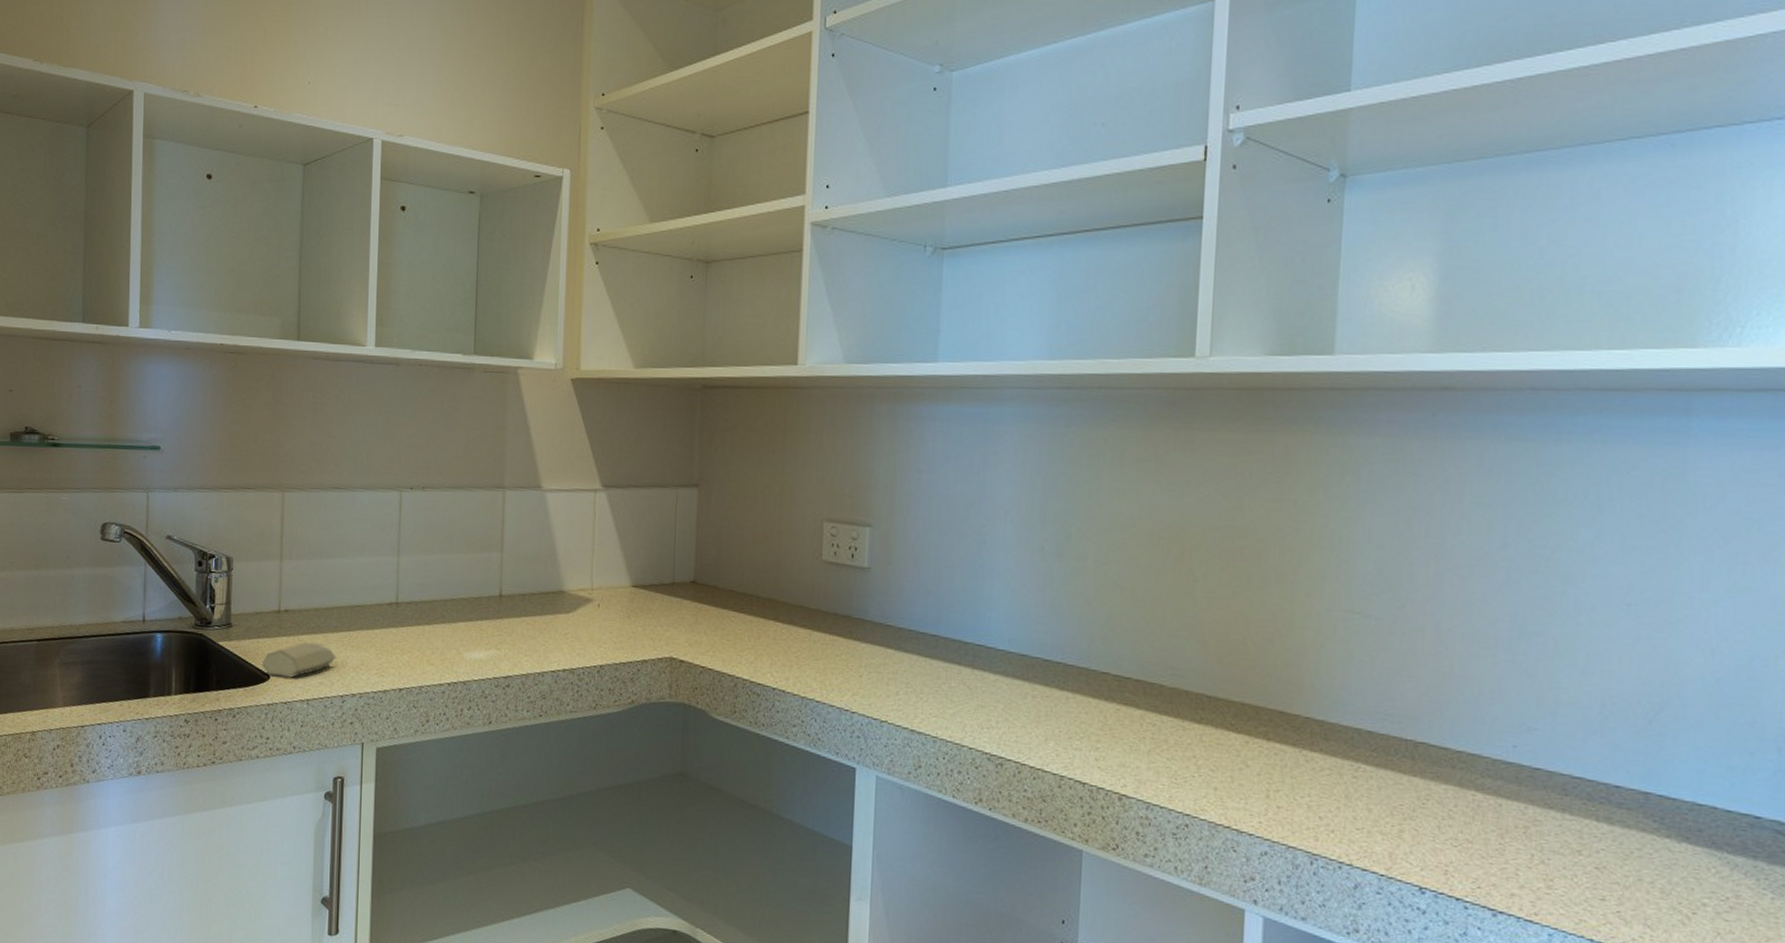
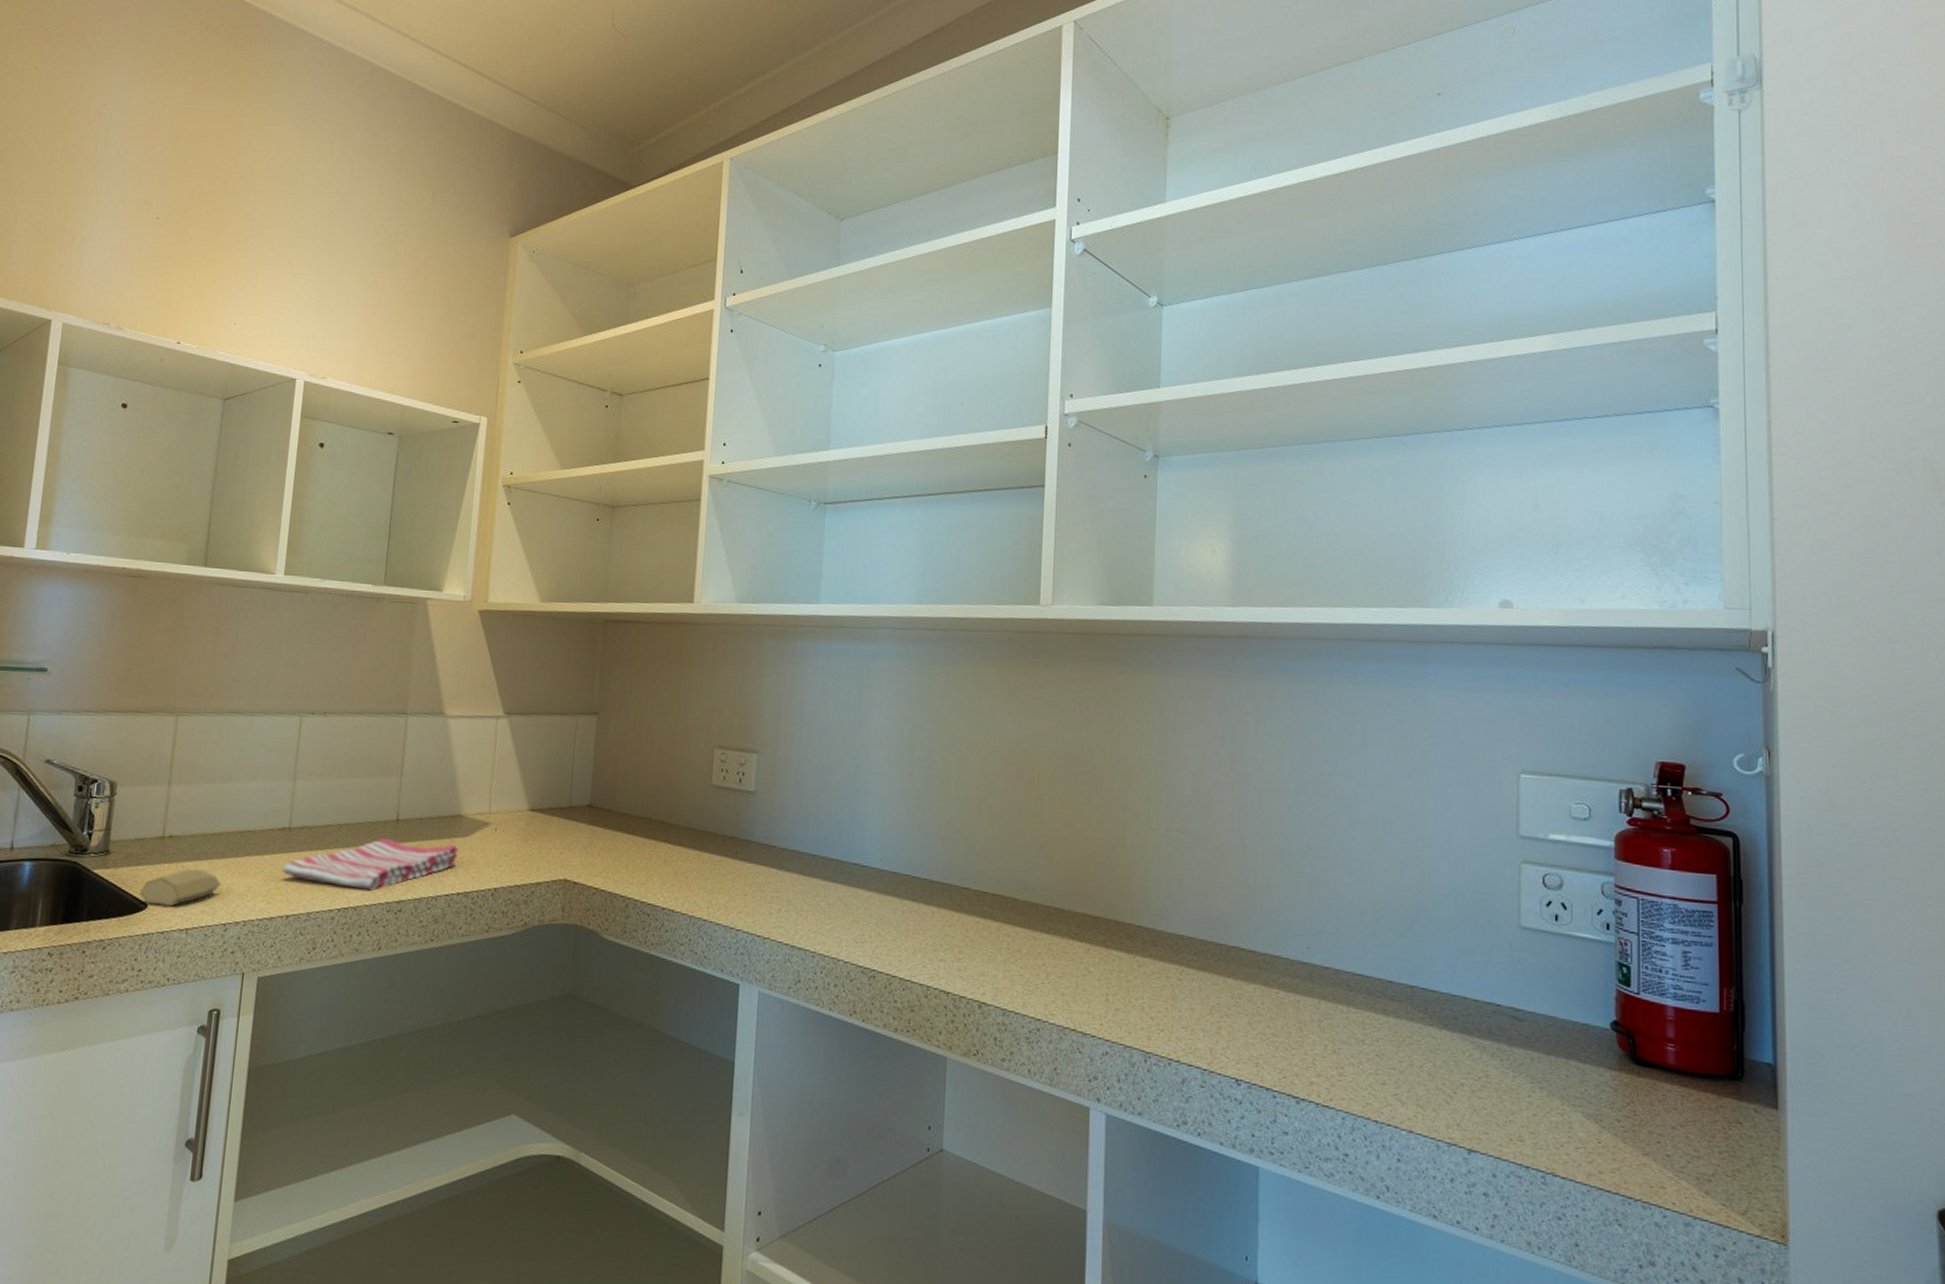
dish towel: none [393,614,562,666] -> present [282,838,458,891]

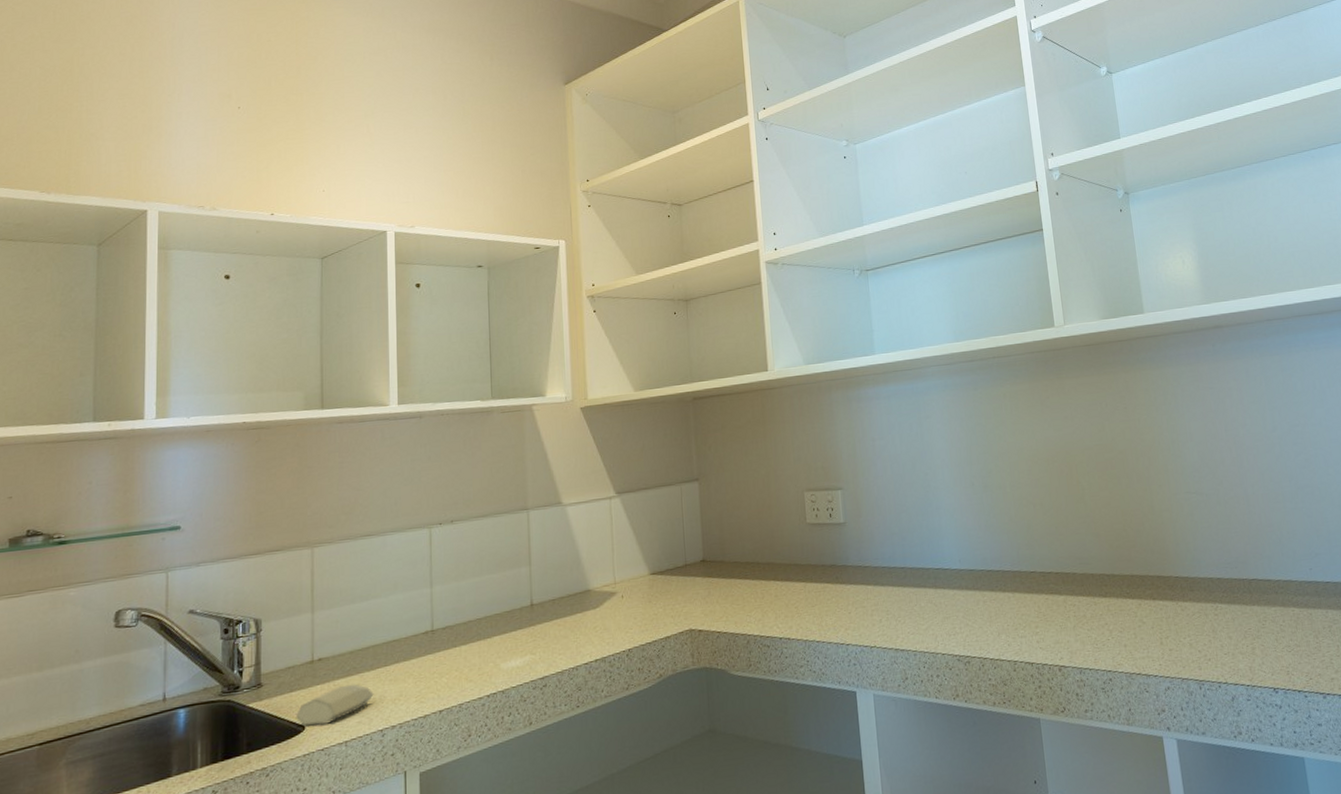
dish towel: present [282,838,458,891] -> none [431,616,591,675]

